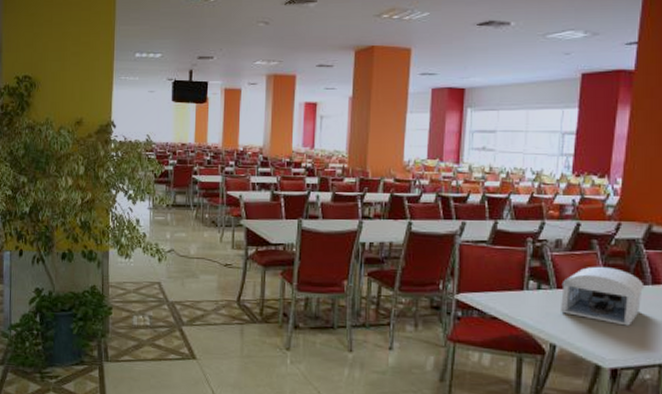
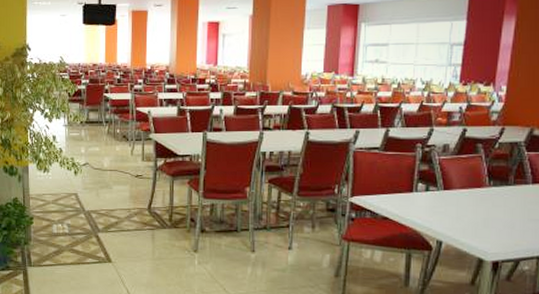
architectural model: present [561,266,645,326] -> none [447,168,526,222]

